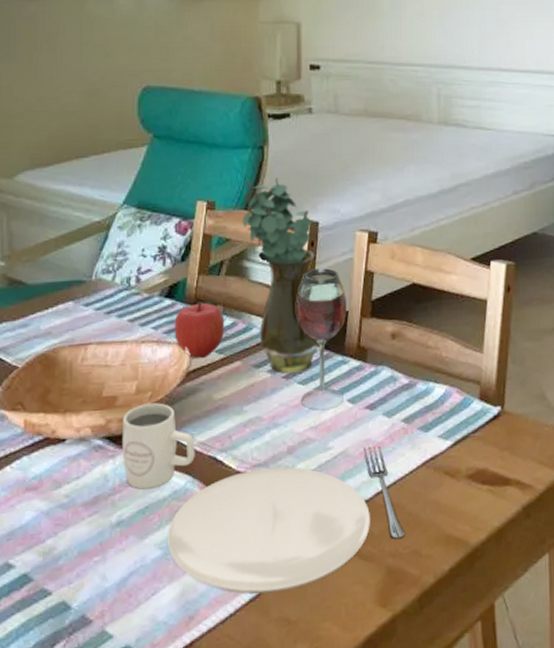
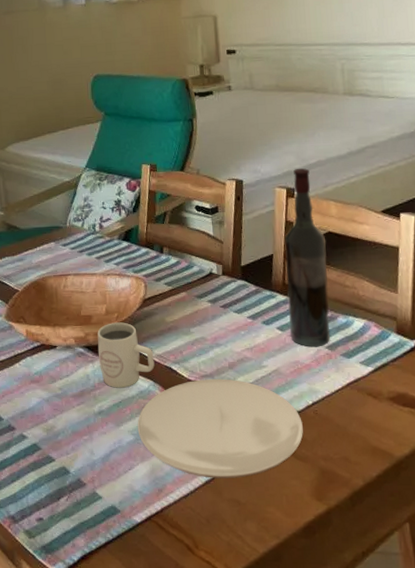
fruit: present [174,301,225,359] -> none [131,244,171,289]
vase: present [242,178,319,374] -> none [179,144,250,304]
wineglass: present [296,268,347,411] -> none [228,218,274,336]
wine bottle: none [361,209,410,422] -> present [284,168,331,347]
fork: present [364,446,405,539] -> none [294,368,335,445]

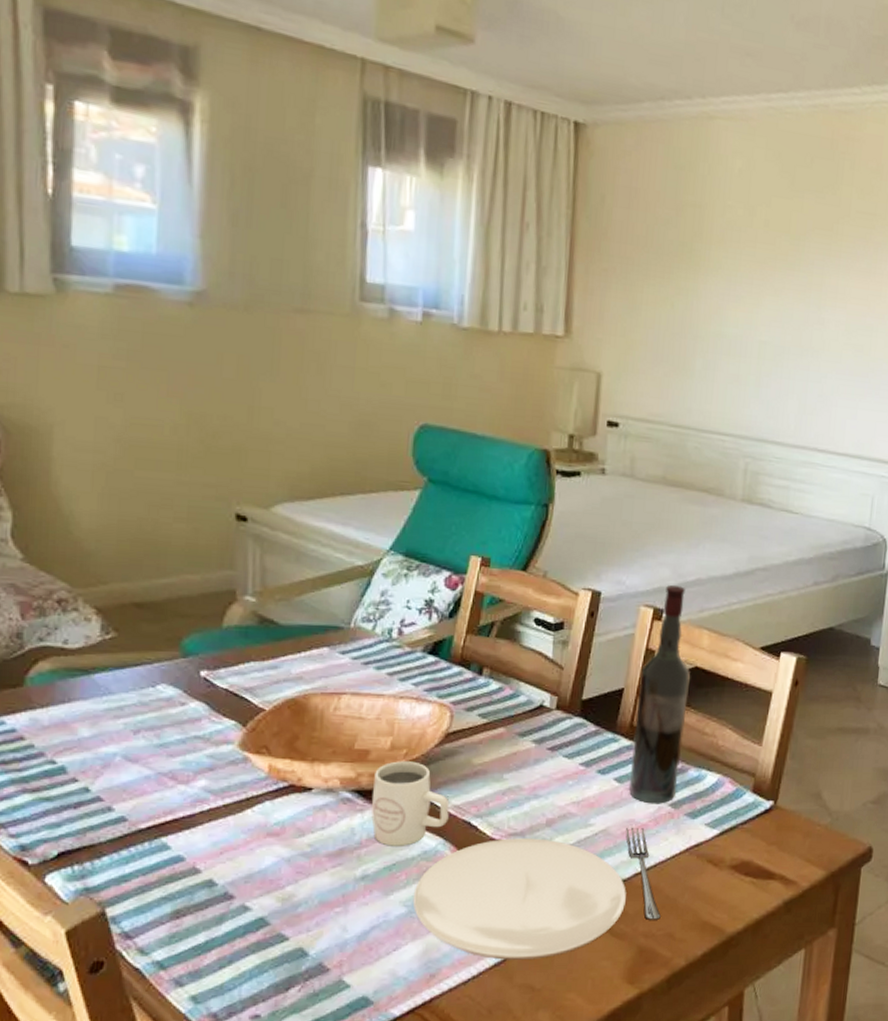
fork: none [294,368,335,445] -> present [626,828,661,920]

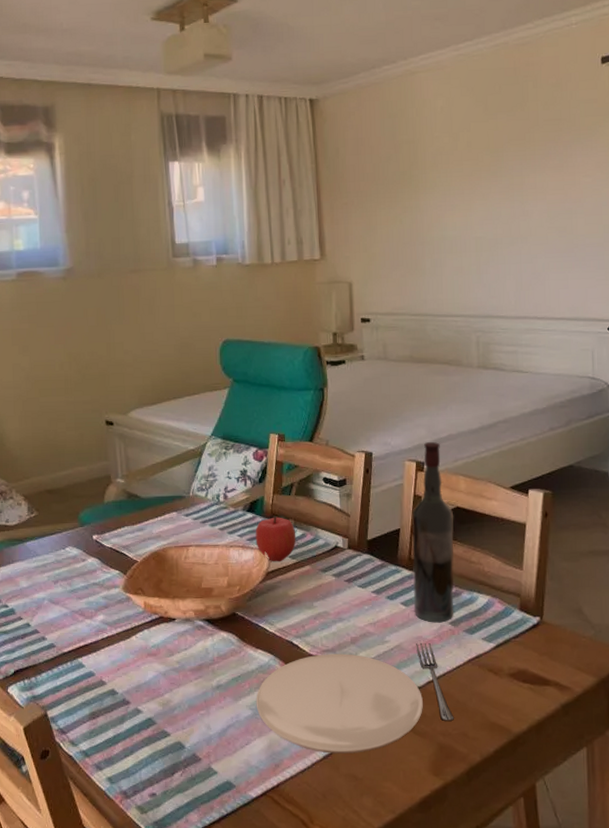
mug: present [371,761,450,846] -> none [217,595,276,662]
fruit: none [435,662,491,721] -> present [255,516,296,562]

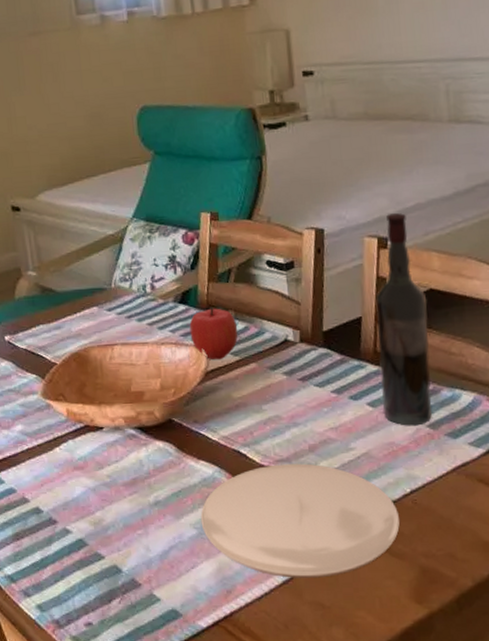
fork: present [416,643,454,721] -> none [387,450,438,540]

